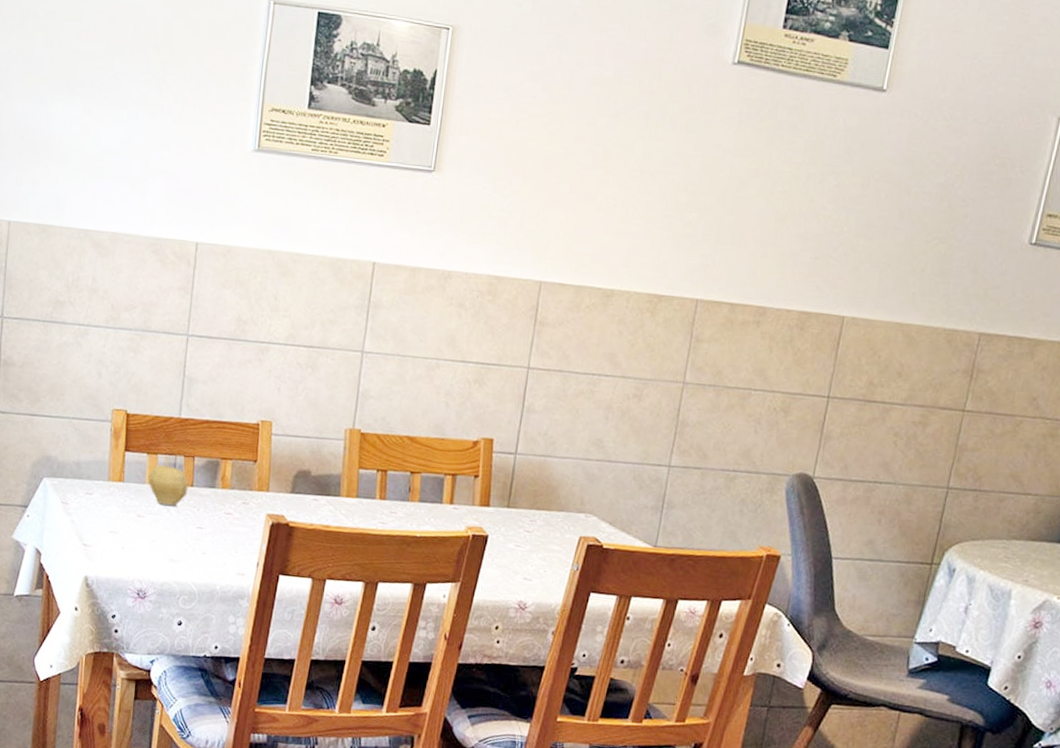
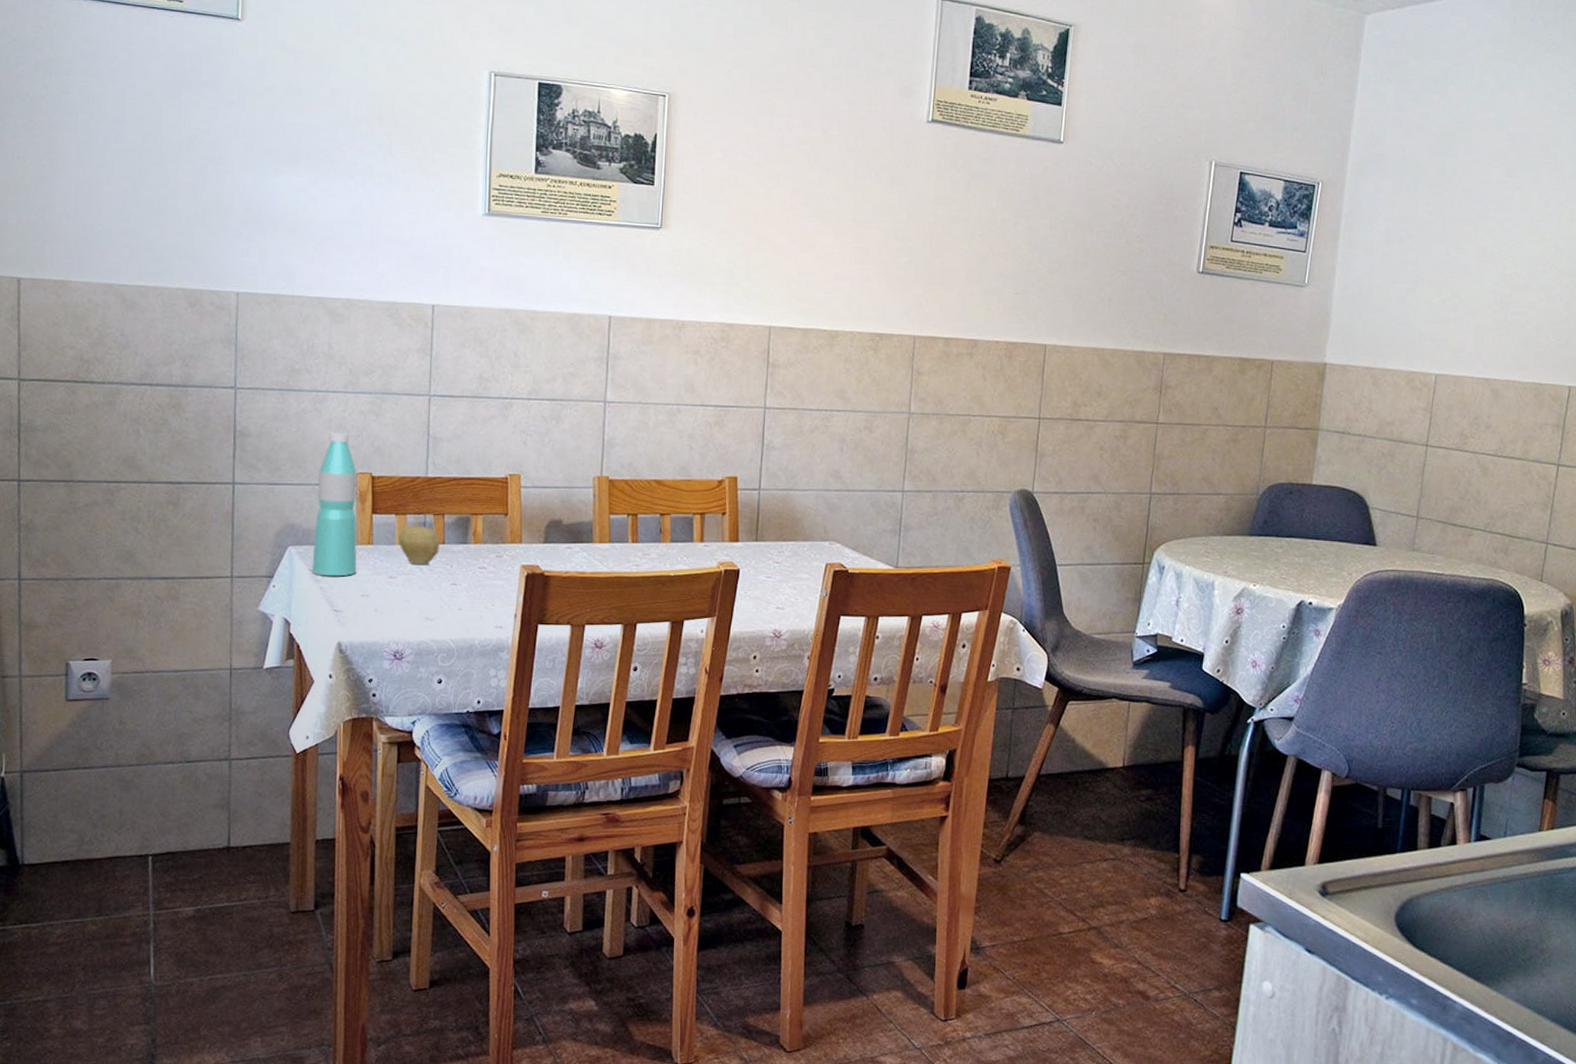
water bottle: none [64,367,113,511] -> present [312,432,357,577]

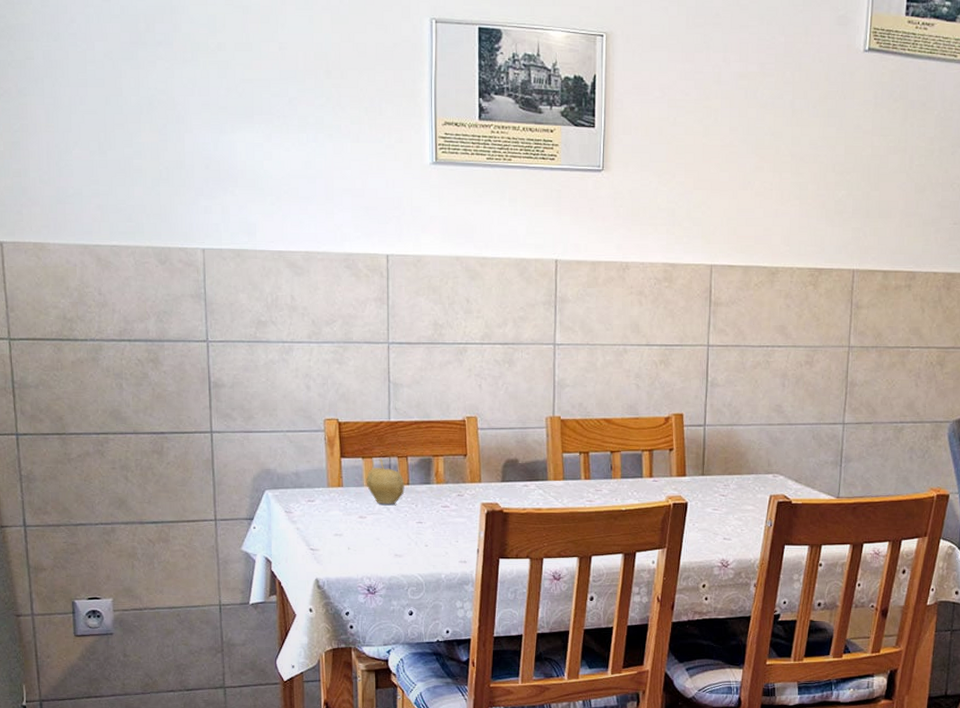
water bottle: present [312,432,357,577] -> none [288,381,329,518]

